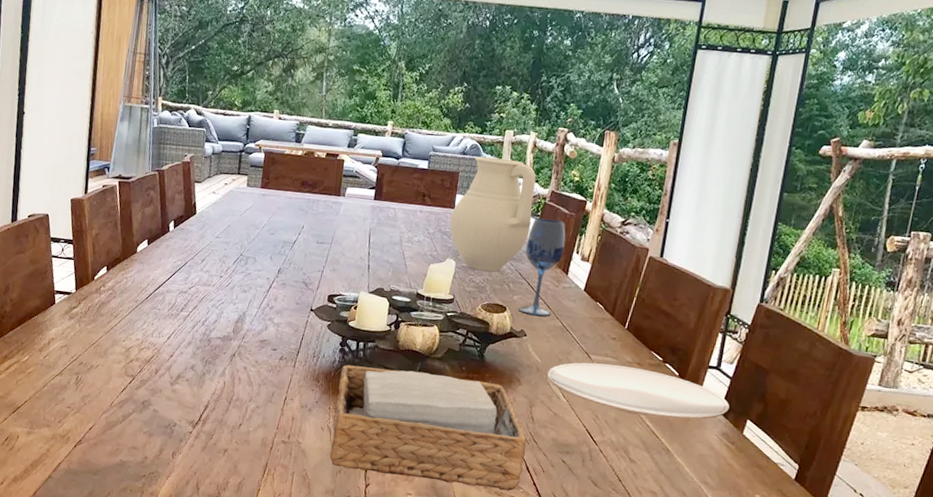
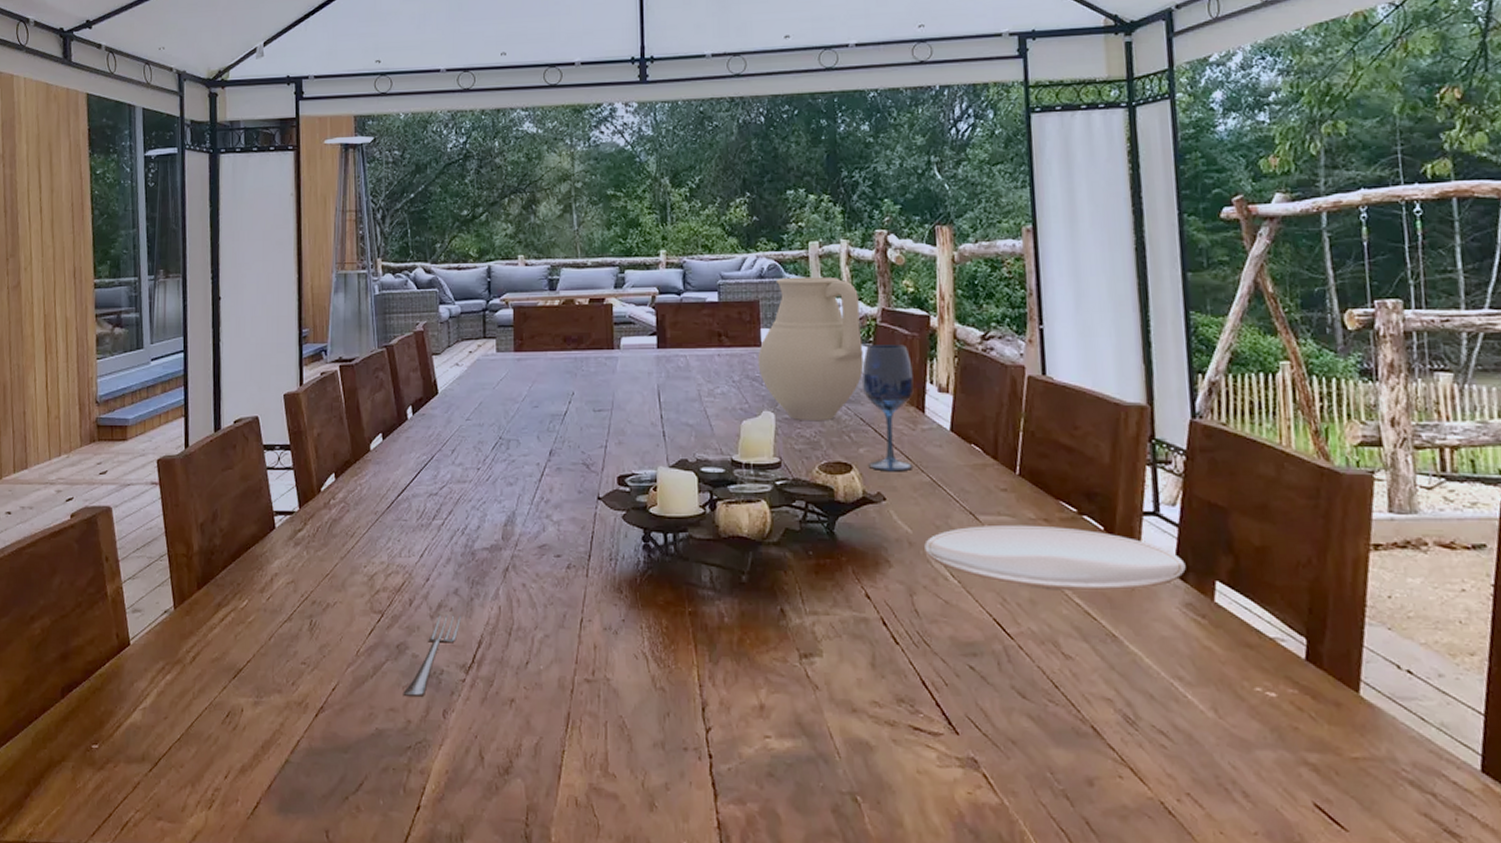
fork: none [143,383,195,442] -> present [403,614,462,698]
napkin holder: present [330,364,527,491] -> none [649,564,918,718]

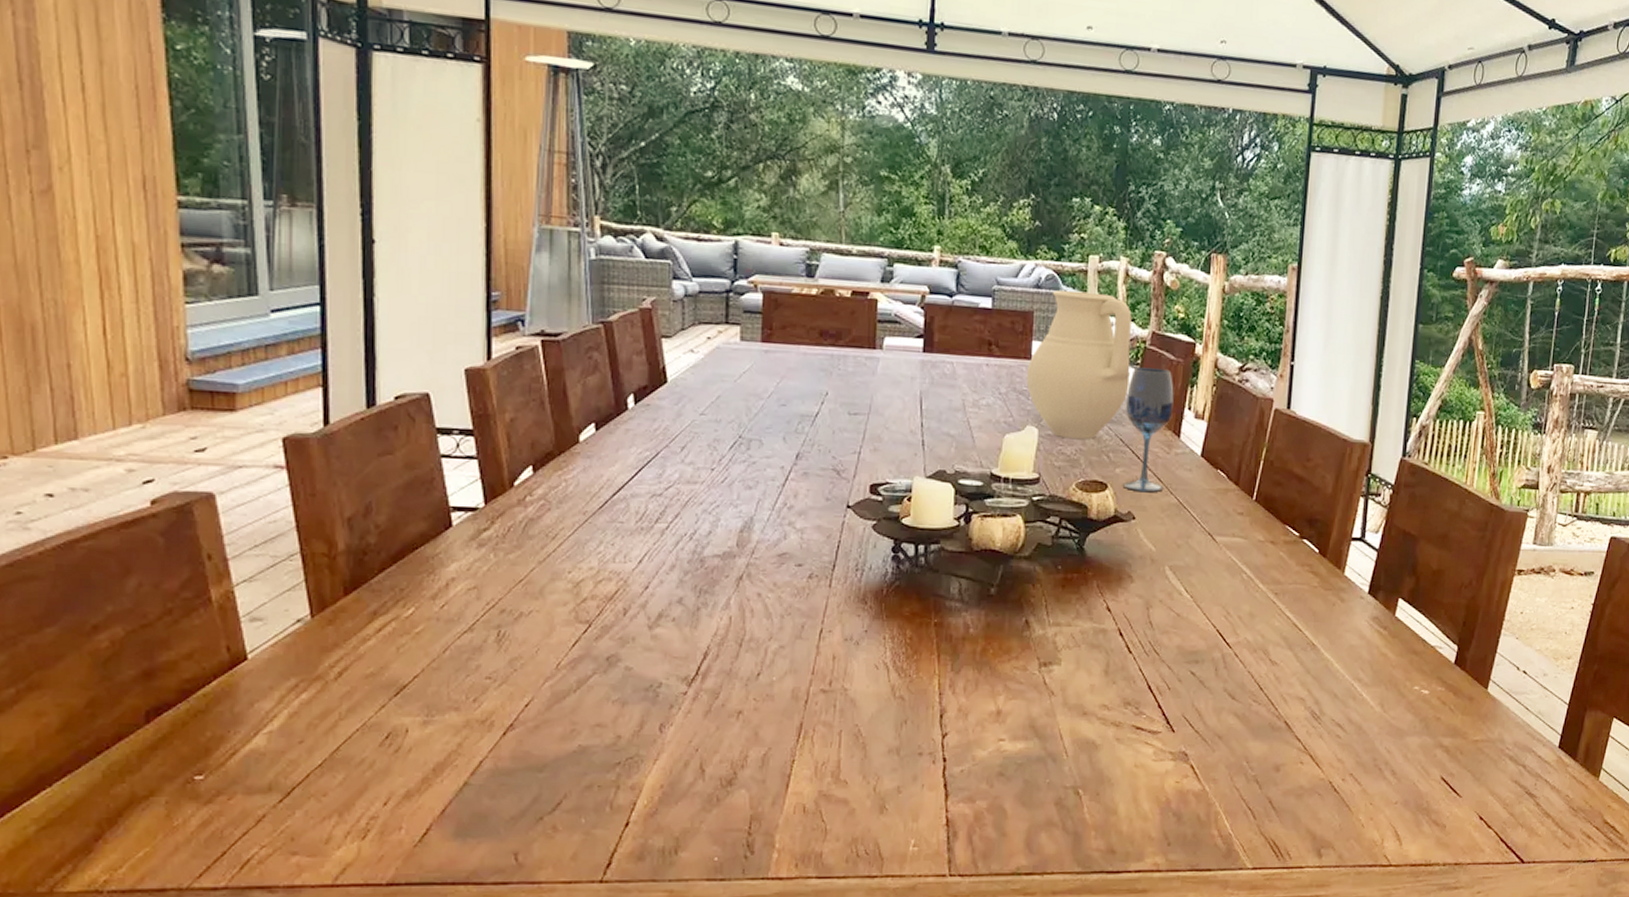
fork: present [403,614,462,698] -> none [612,625,686,712]
plate: present [924,524,1186,592] -> none [1165,545,1378,607]

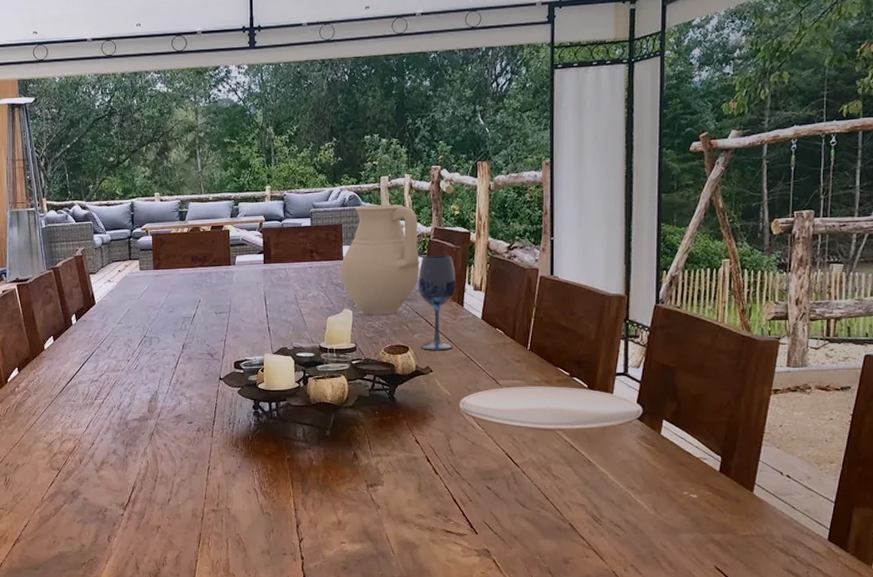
plate: none [1165,545,1378,607] -> present [459,385,643,432]

